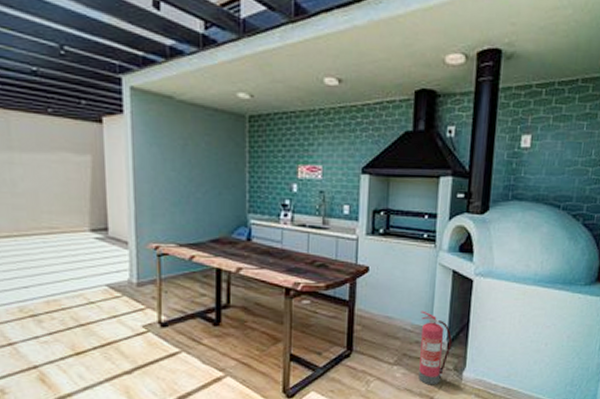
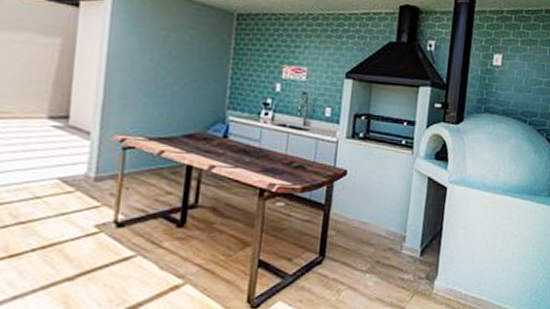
fire extinguisher: present [418,310,452,385] -> none [390,216,426,295]

